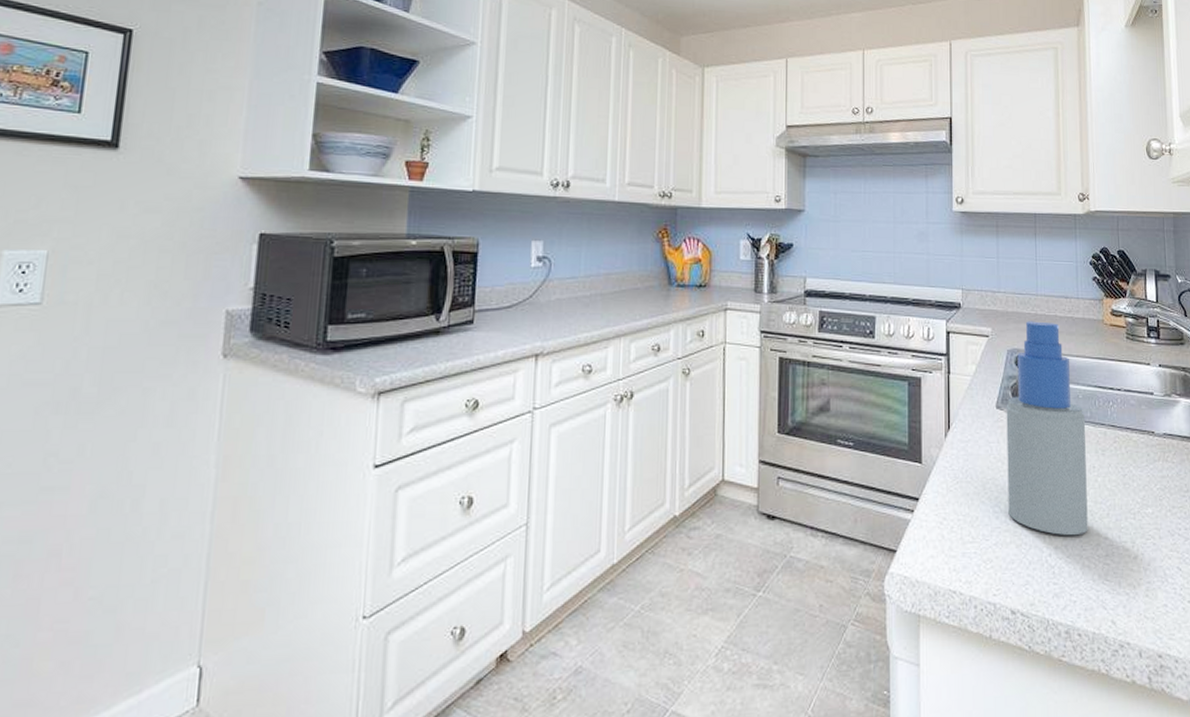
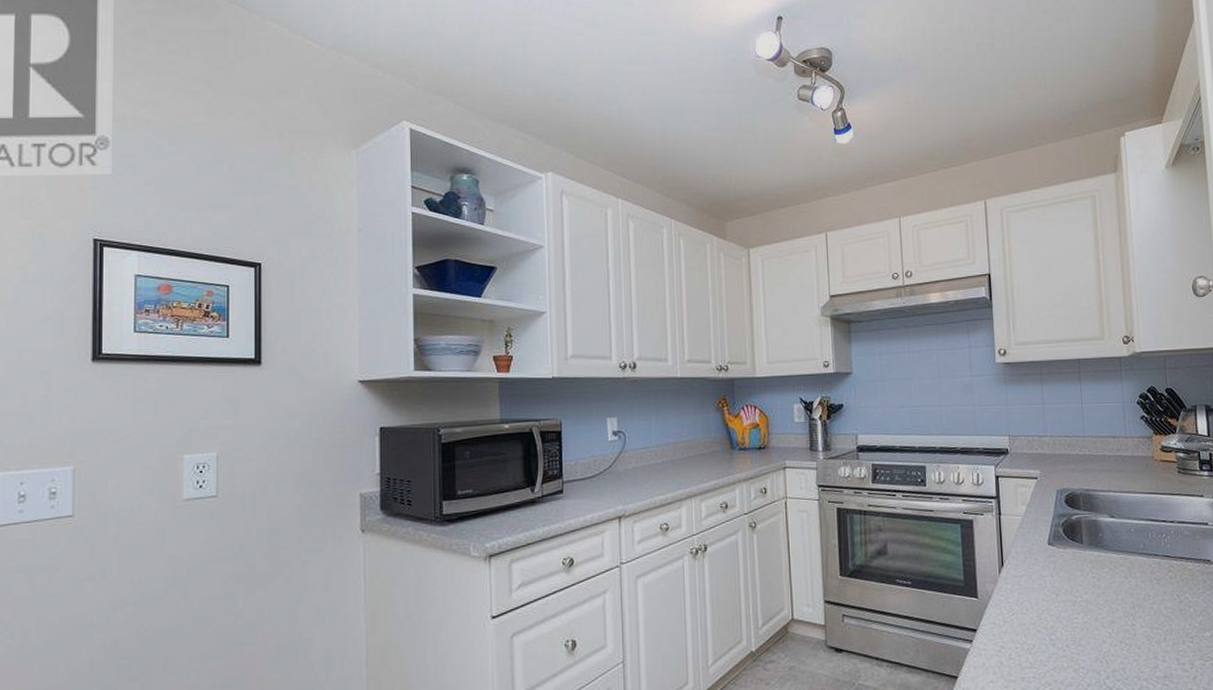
spray bottle: present [1006,321,1088,536] -> none [1058,461,1146,660]

